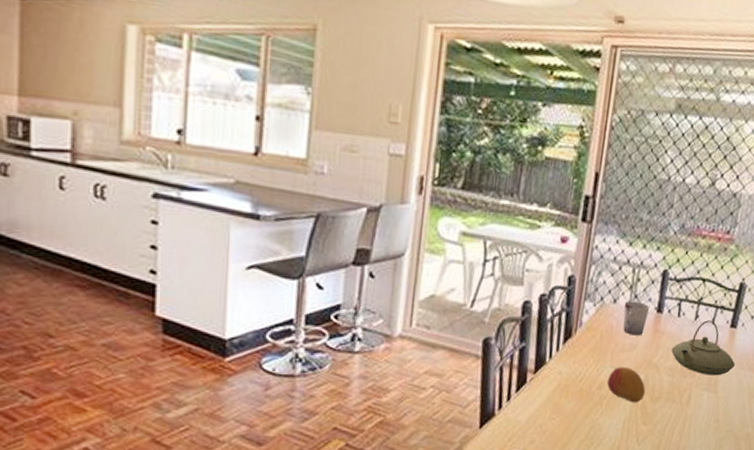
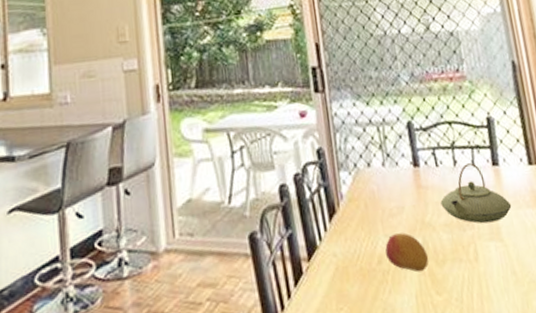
cup: present [623,301,650,336] -> none [378,160,407,197]

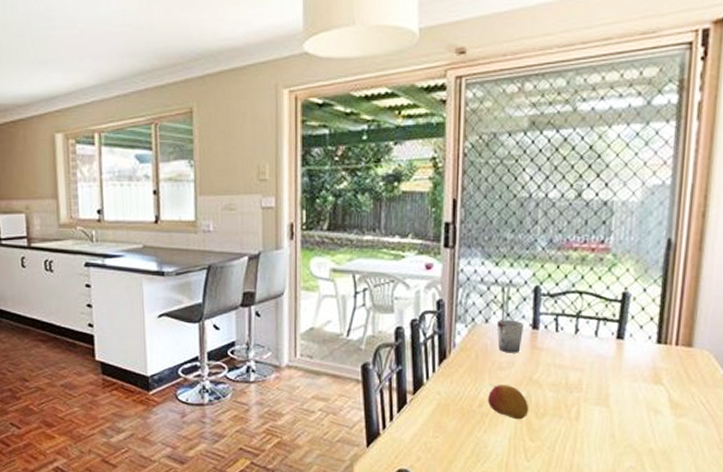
cup: none [378,160,407,197] -> present [496,320,525,353]
teapot: present [440,163,512,224] -> none [552,333,627,390]

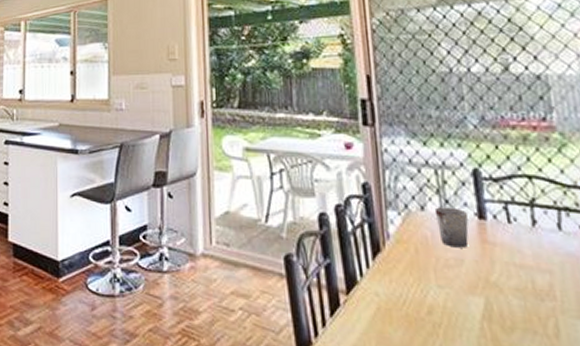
fruit: present [488,385,529,420] -> none [437,287,493,334]

